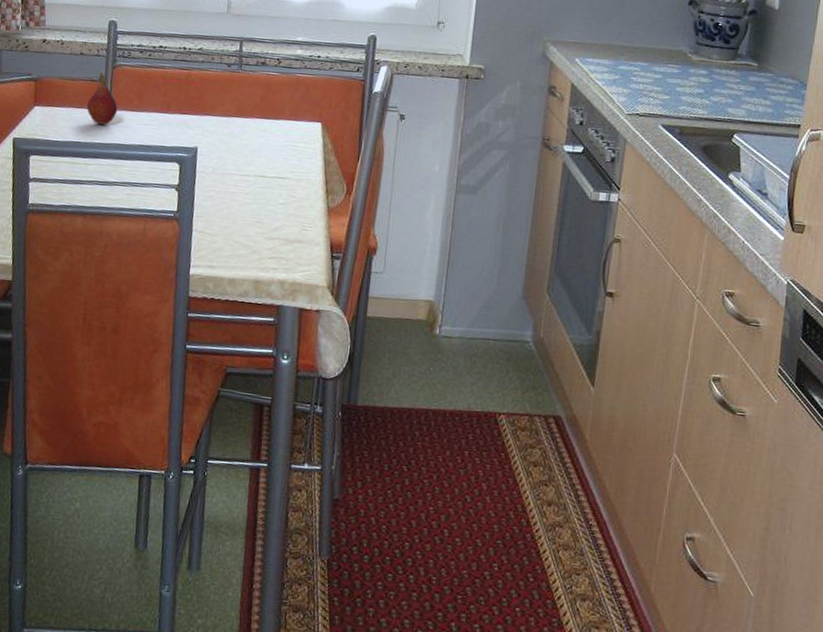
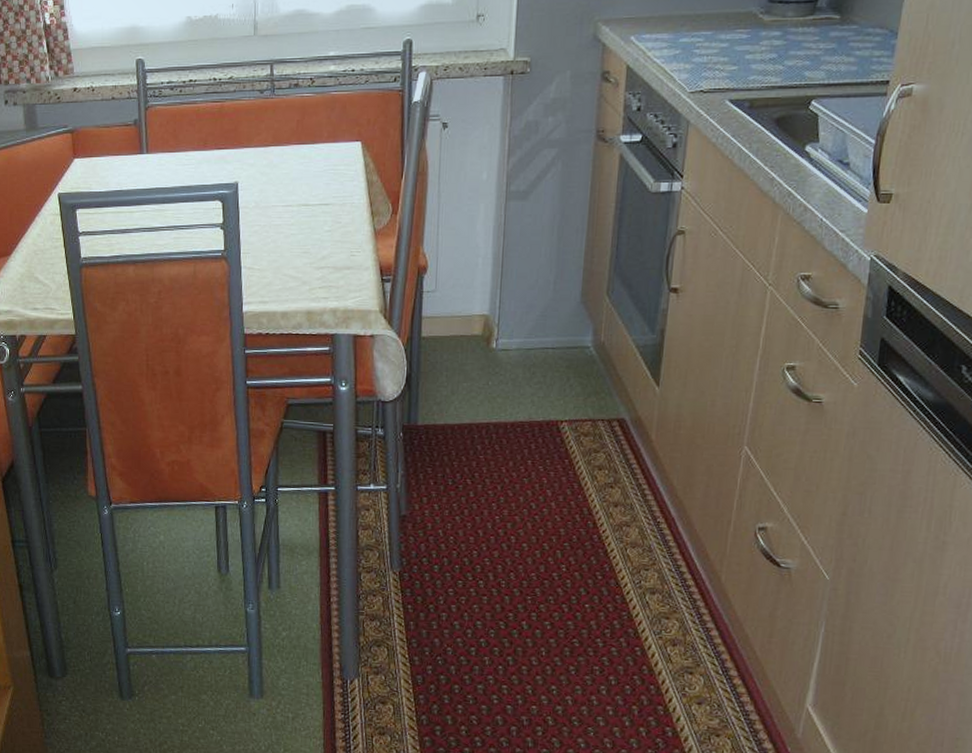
fruit: present [86,71,118,125] -> none [124,114,155,170]

